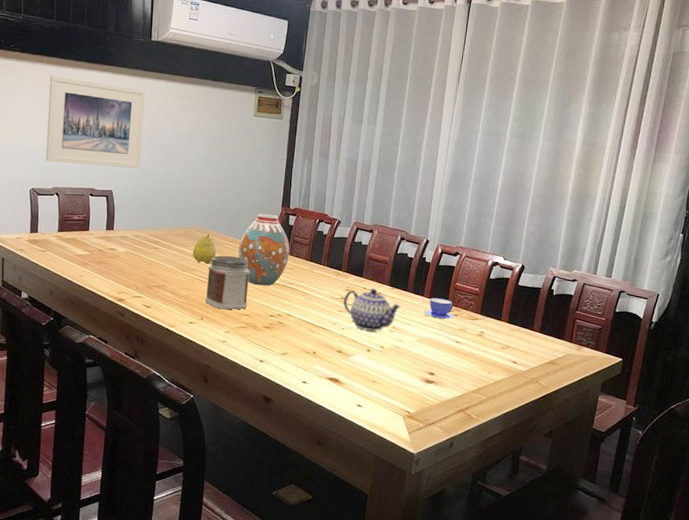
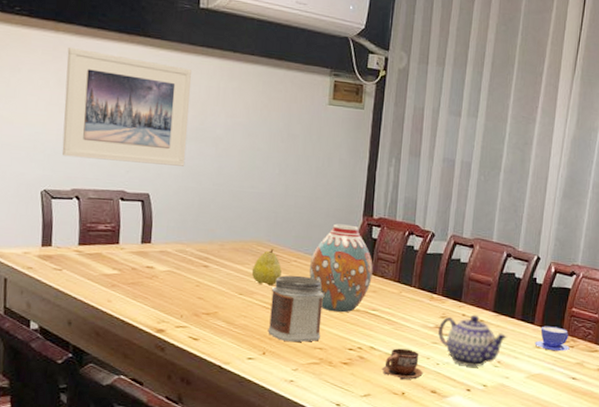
cup: none [297,315,331,342] -> present [382,348,423,380]

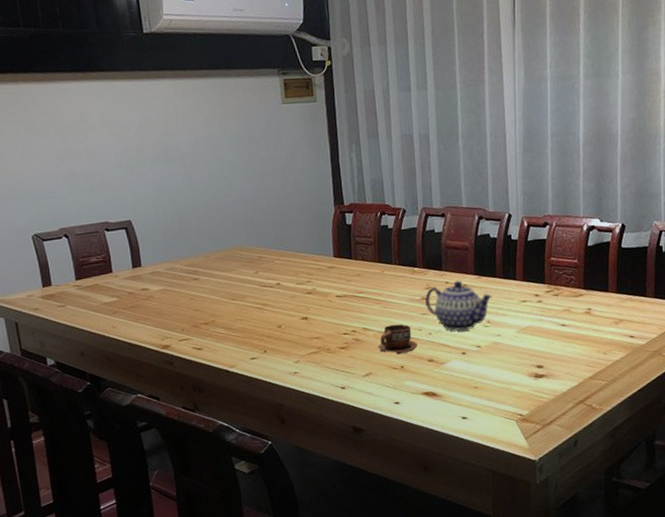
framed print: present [61,47,191,166] -> none [29,94,159,200]
fruit: present [251,249,282,286] -> none [239,252,268,287]
jar: present [268,275,325,342] -> none [260,272,315,337]
vase: present [309,224,373,313] -> none [292,216,354,301]
teacup: present [534,326,570,352] -> none [520,278,555,303]

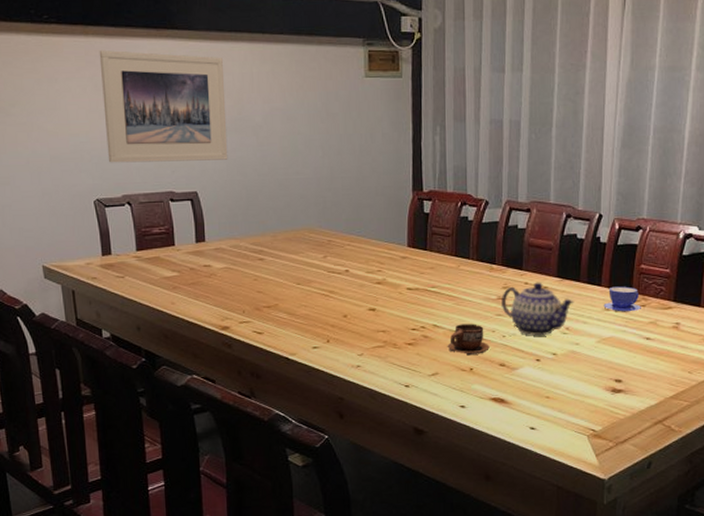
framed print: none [29,94,159,200] -> present [99,49,228,163]
teacup: none [520,278,555,303] -> present [603,286,641,312]

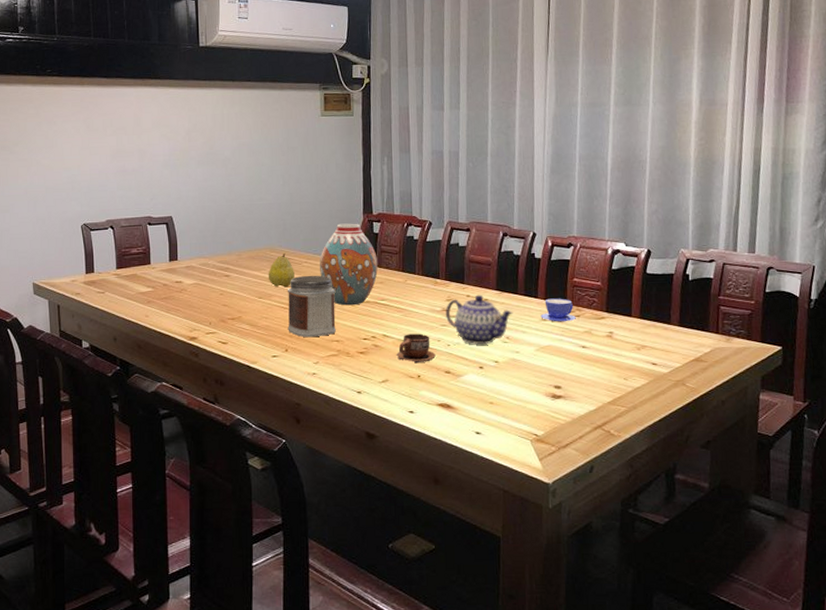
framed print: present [99,49,228,163] -> none [92,97,200,193]
fruit: none [306,235,336,273] -> present [268,253,295,288]
jar: none [328,259,382,328] -> present [287,275,336,338]
vase: none [364,201,428,293] -> present [320,223,378,306]

